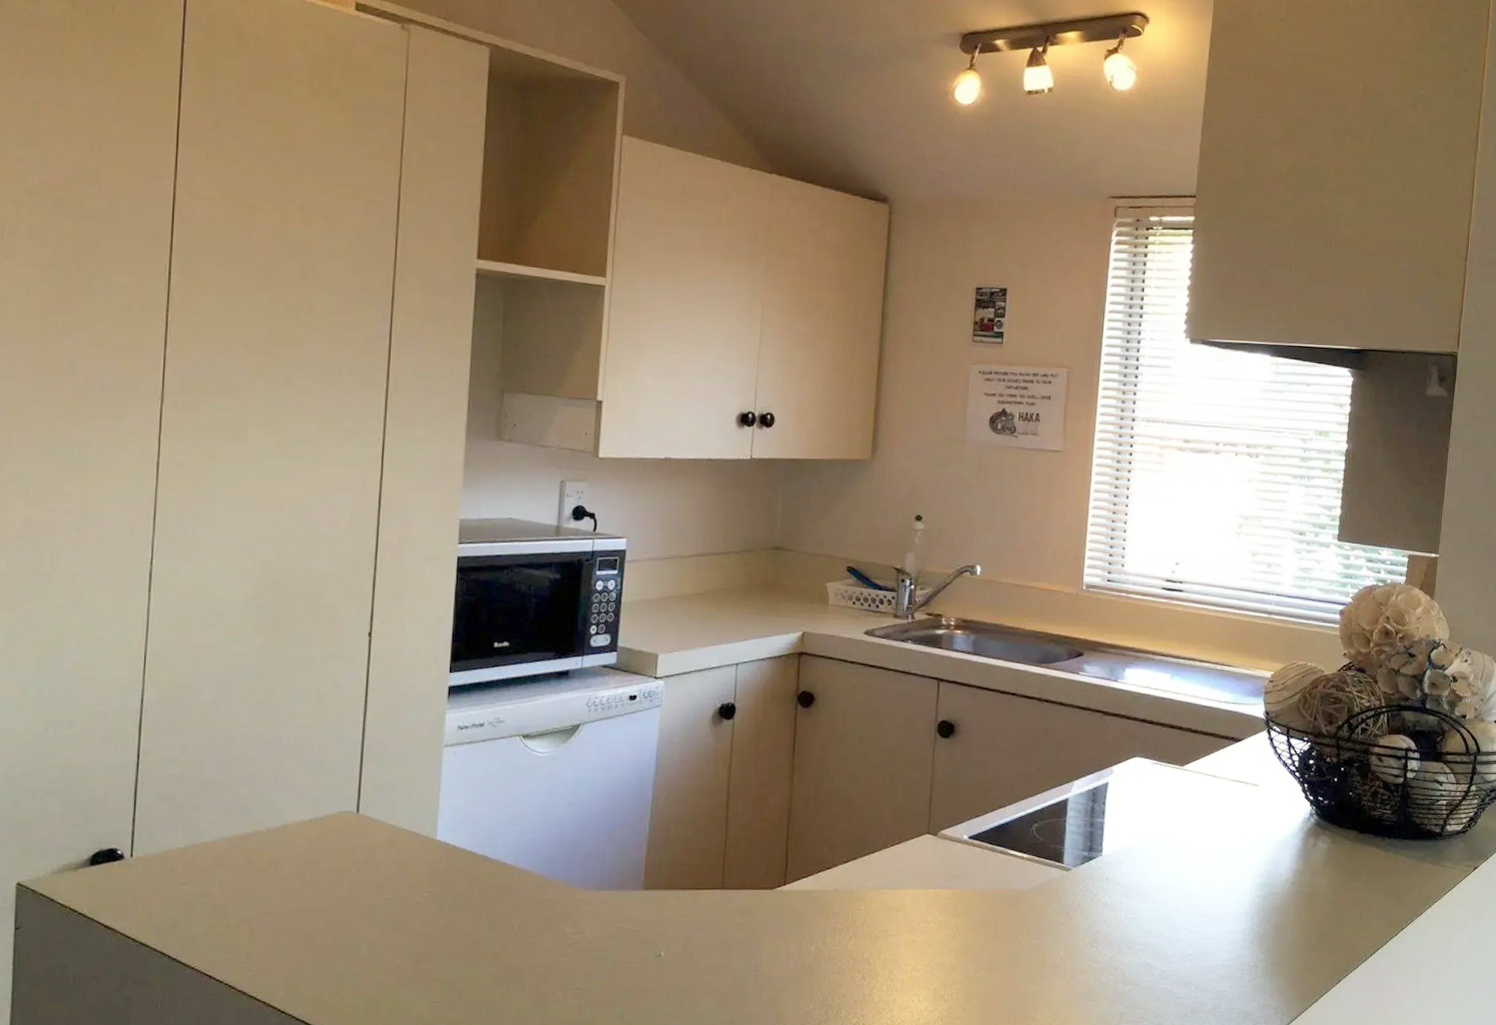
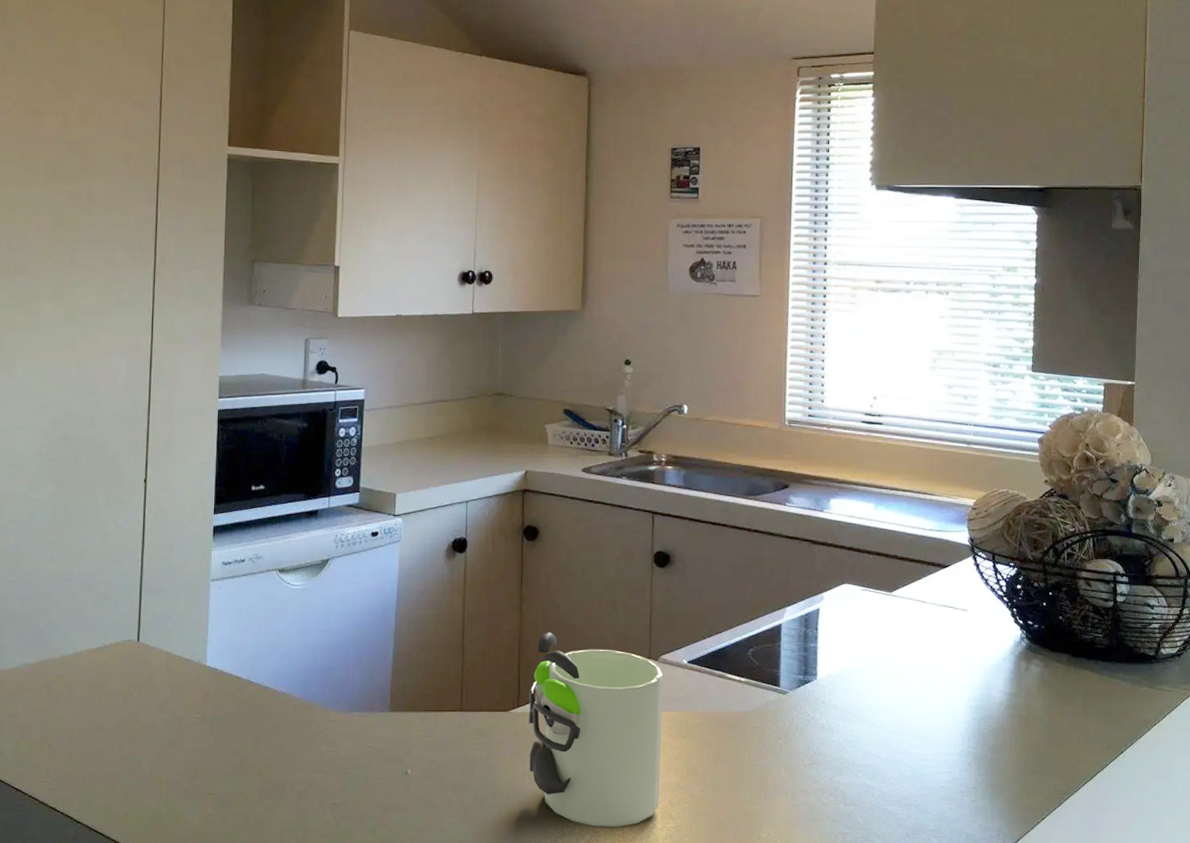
mug: none [794,805,942,1011] -> present [529,632,663,828]

